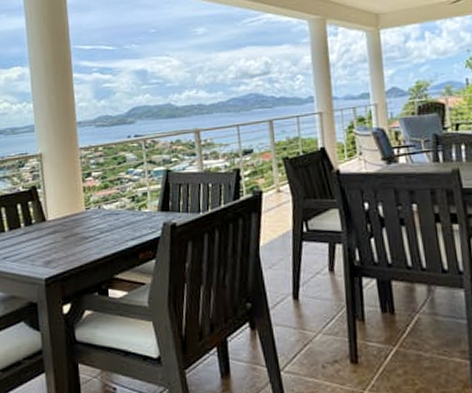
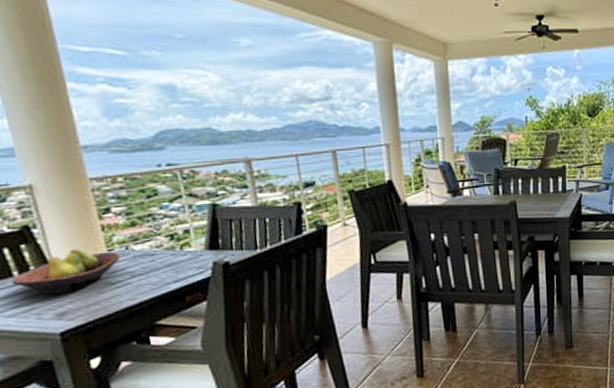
fruit bowl: none [19,206,94,246] -> present [11,249,120,296]

